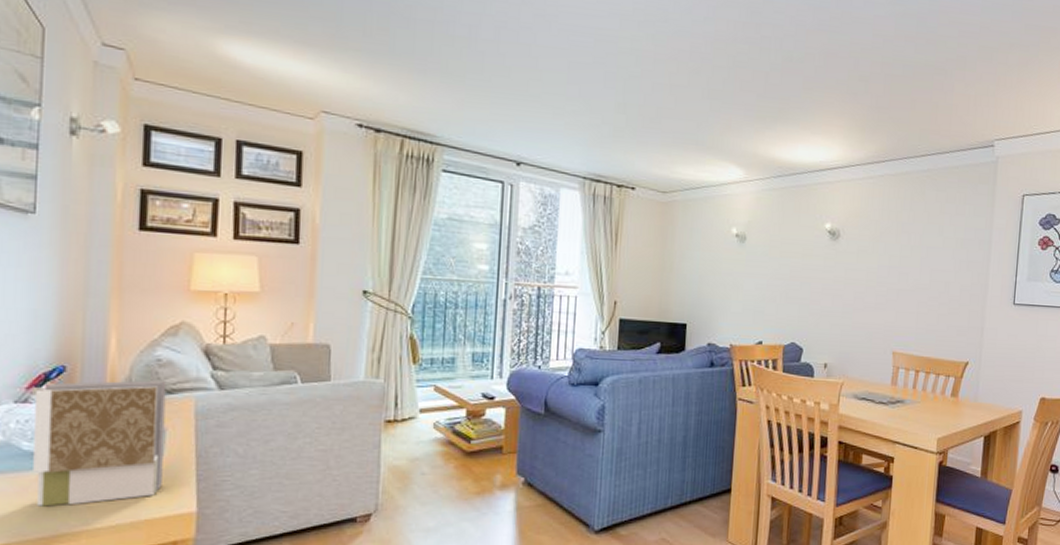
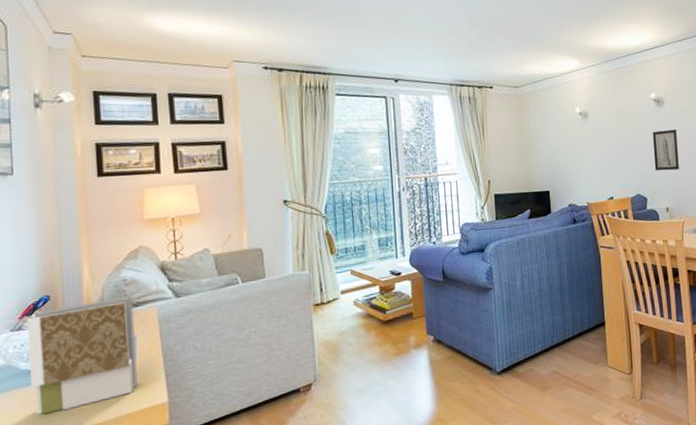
wall art: none [817,269,850,320] -> present [652,130,679,171]

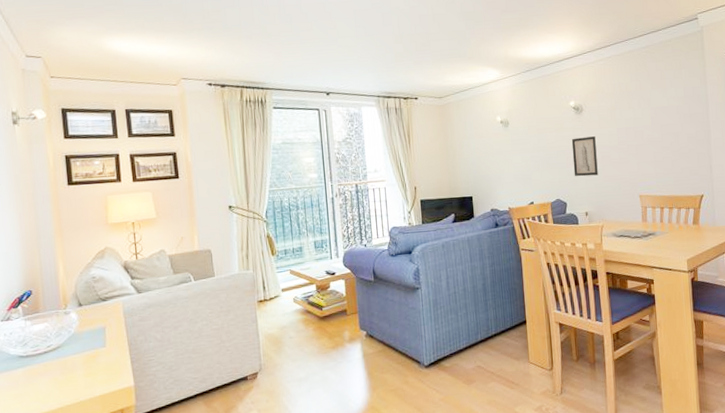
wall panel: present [26,296,138,415] -> none [13,291,108,394]

